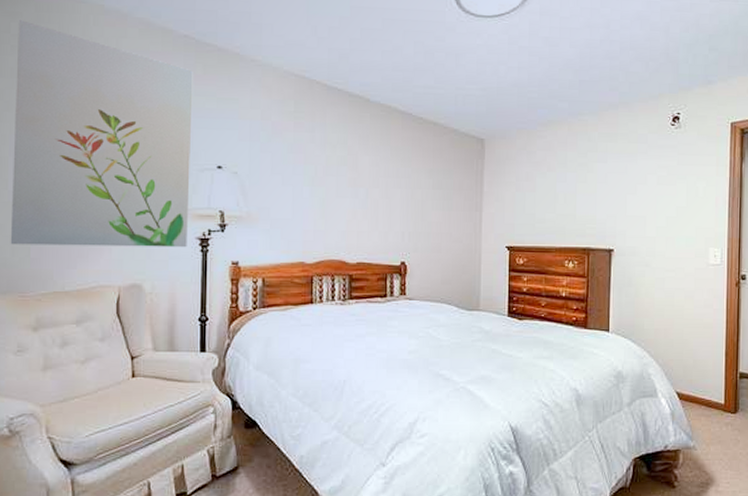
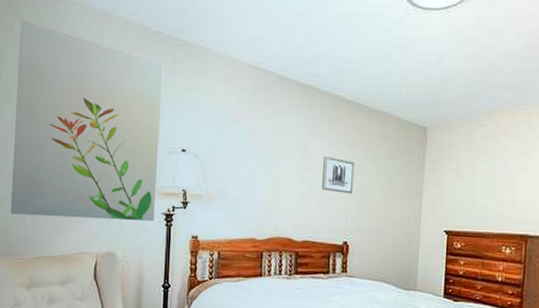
wall art: none [376,171,410,210] -> present [322,156,355,194]

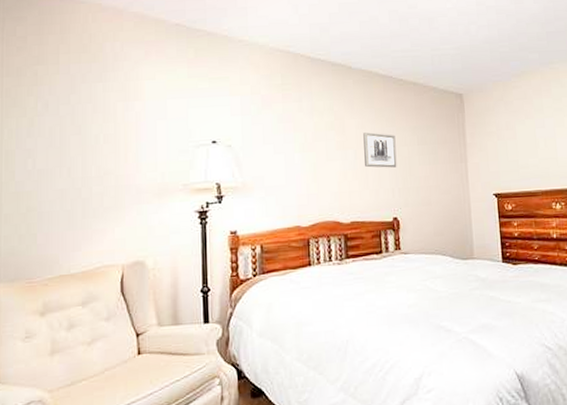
wall art: present [10,20,163,222] -> none [17,23,187,233]

